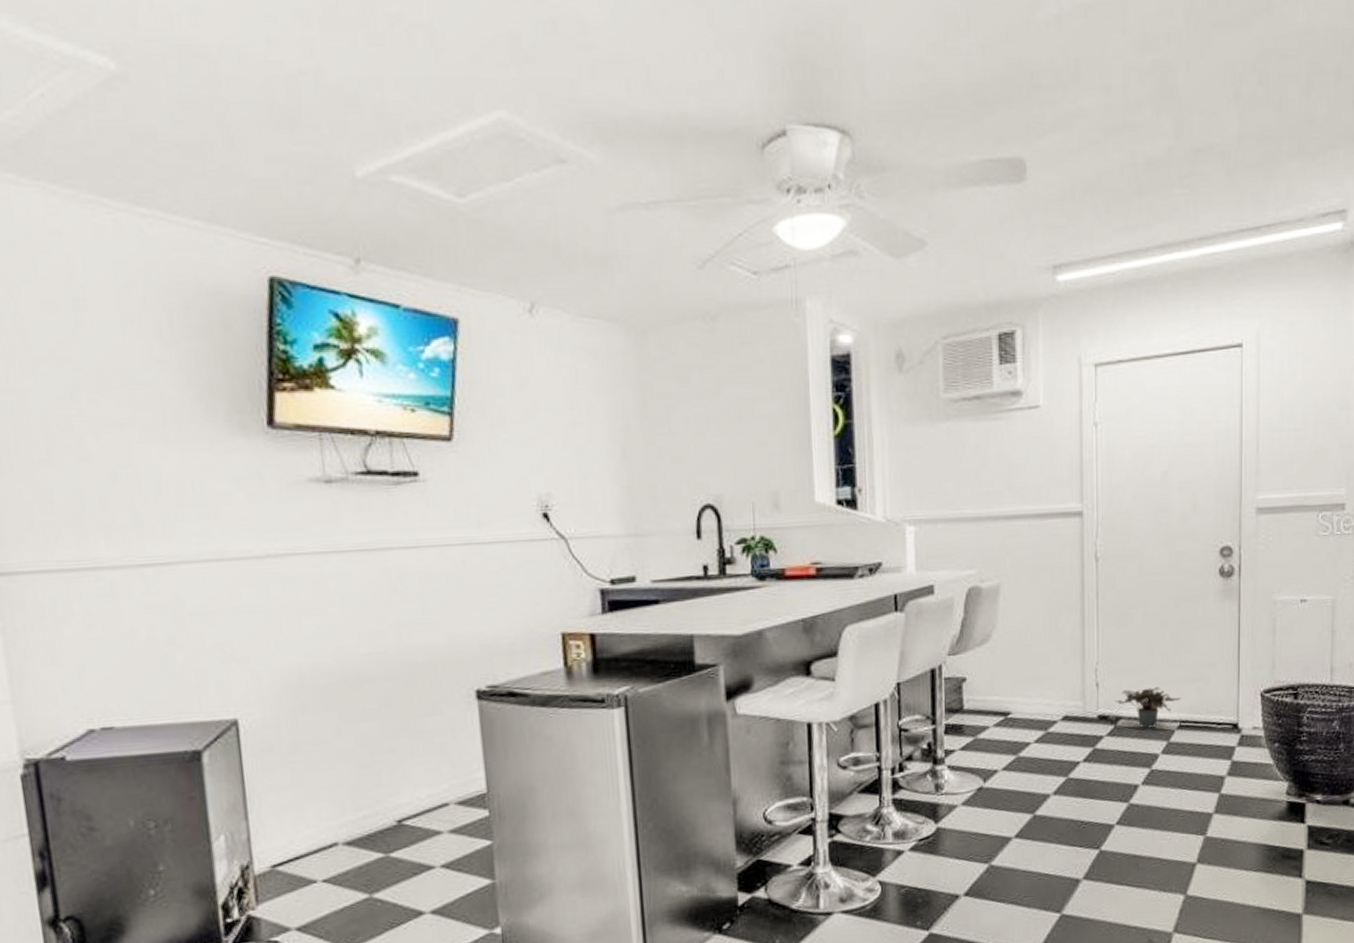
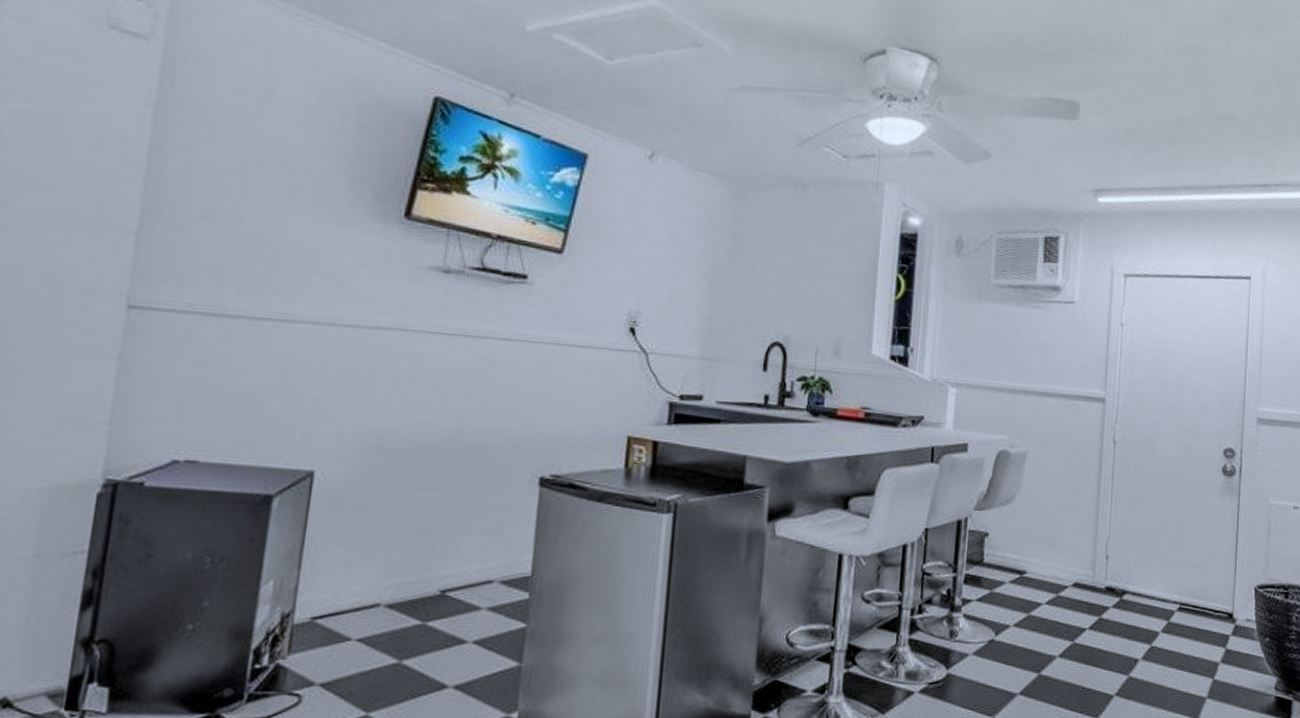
potted plant: present [1114,687,1182,729] -> none [1121,566,1183,606]

